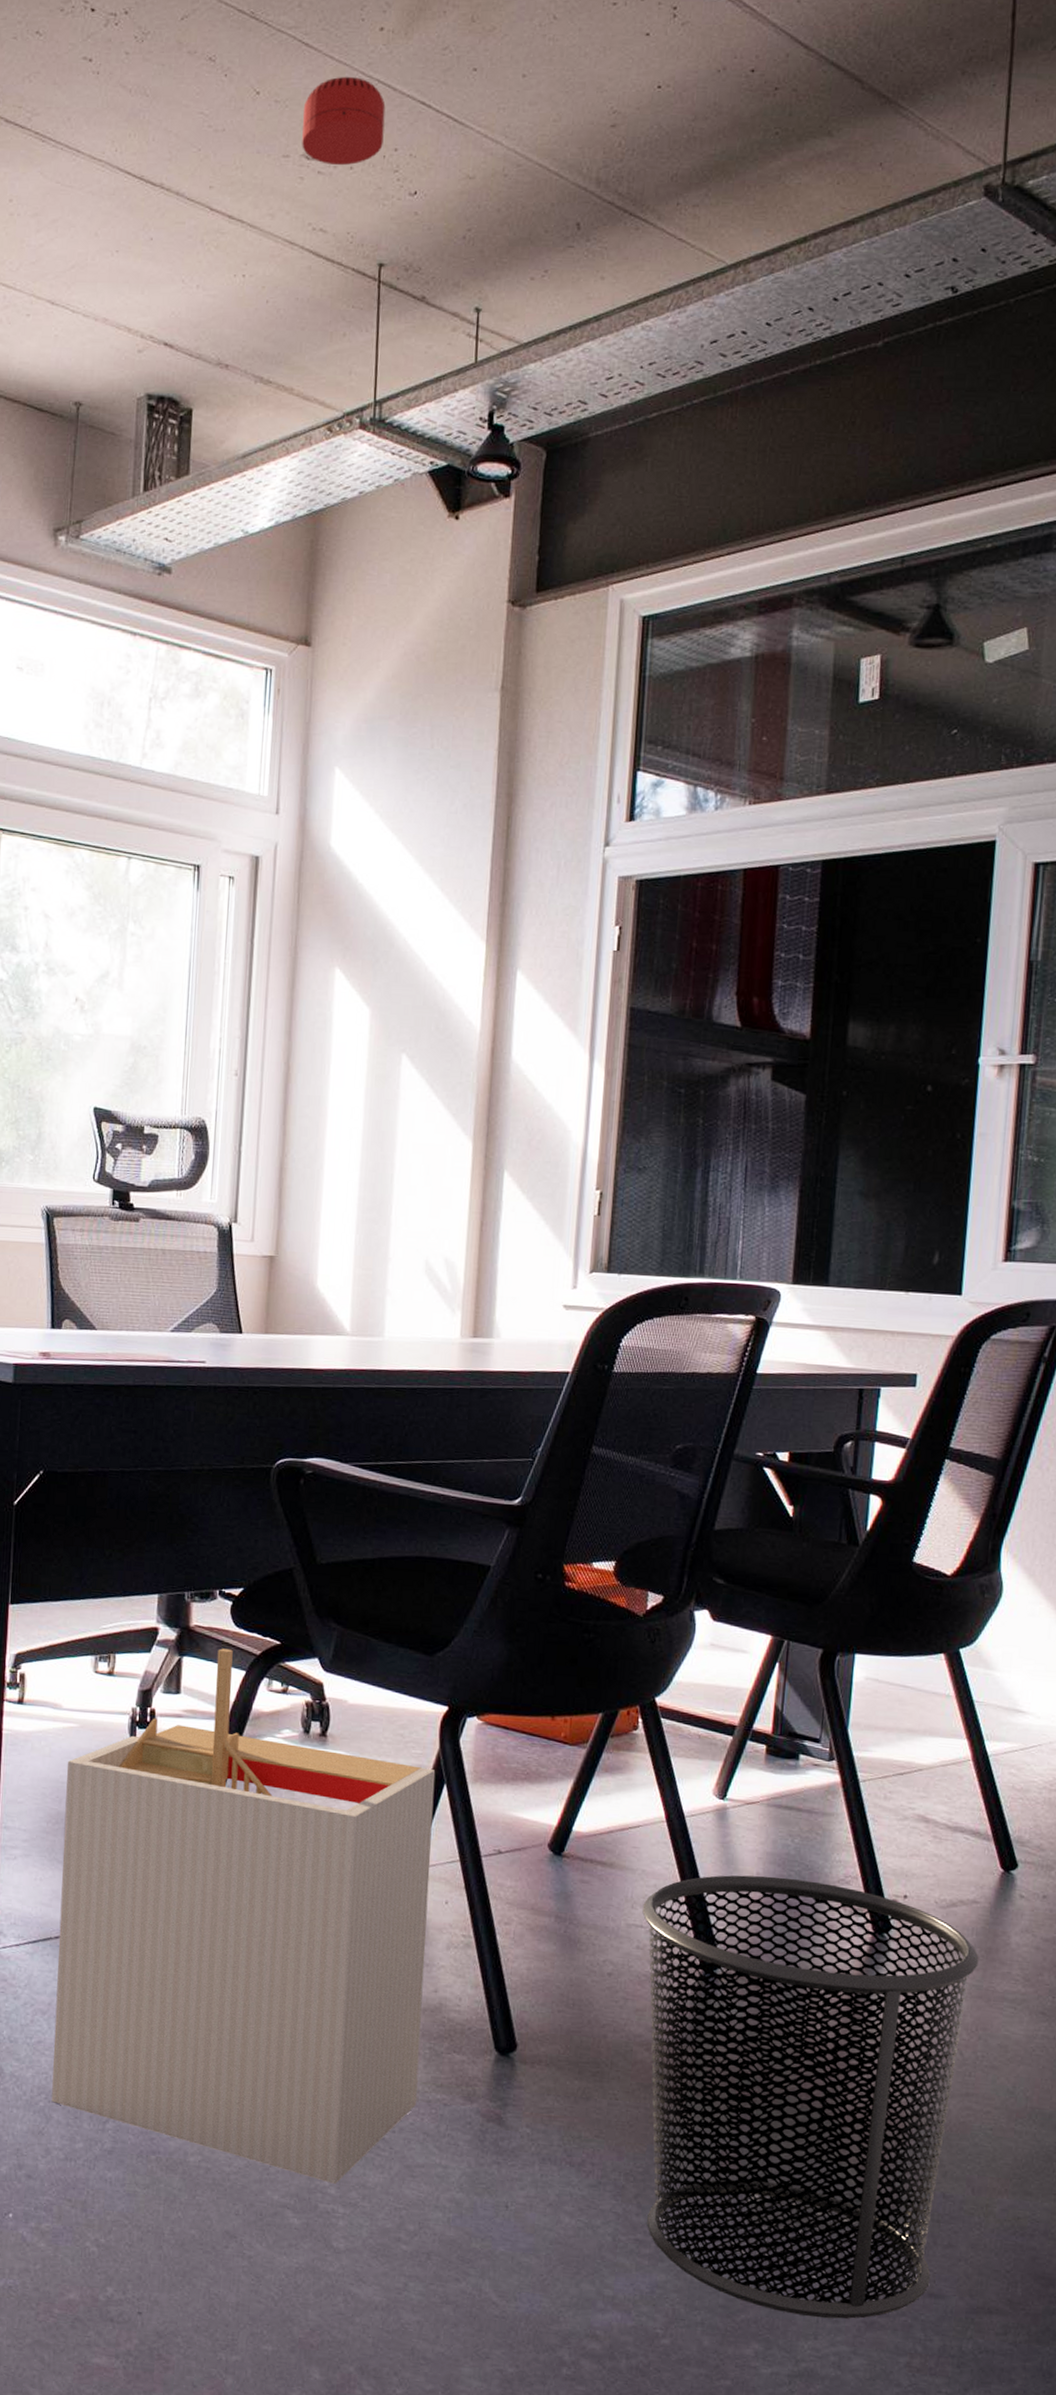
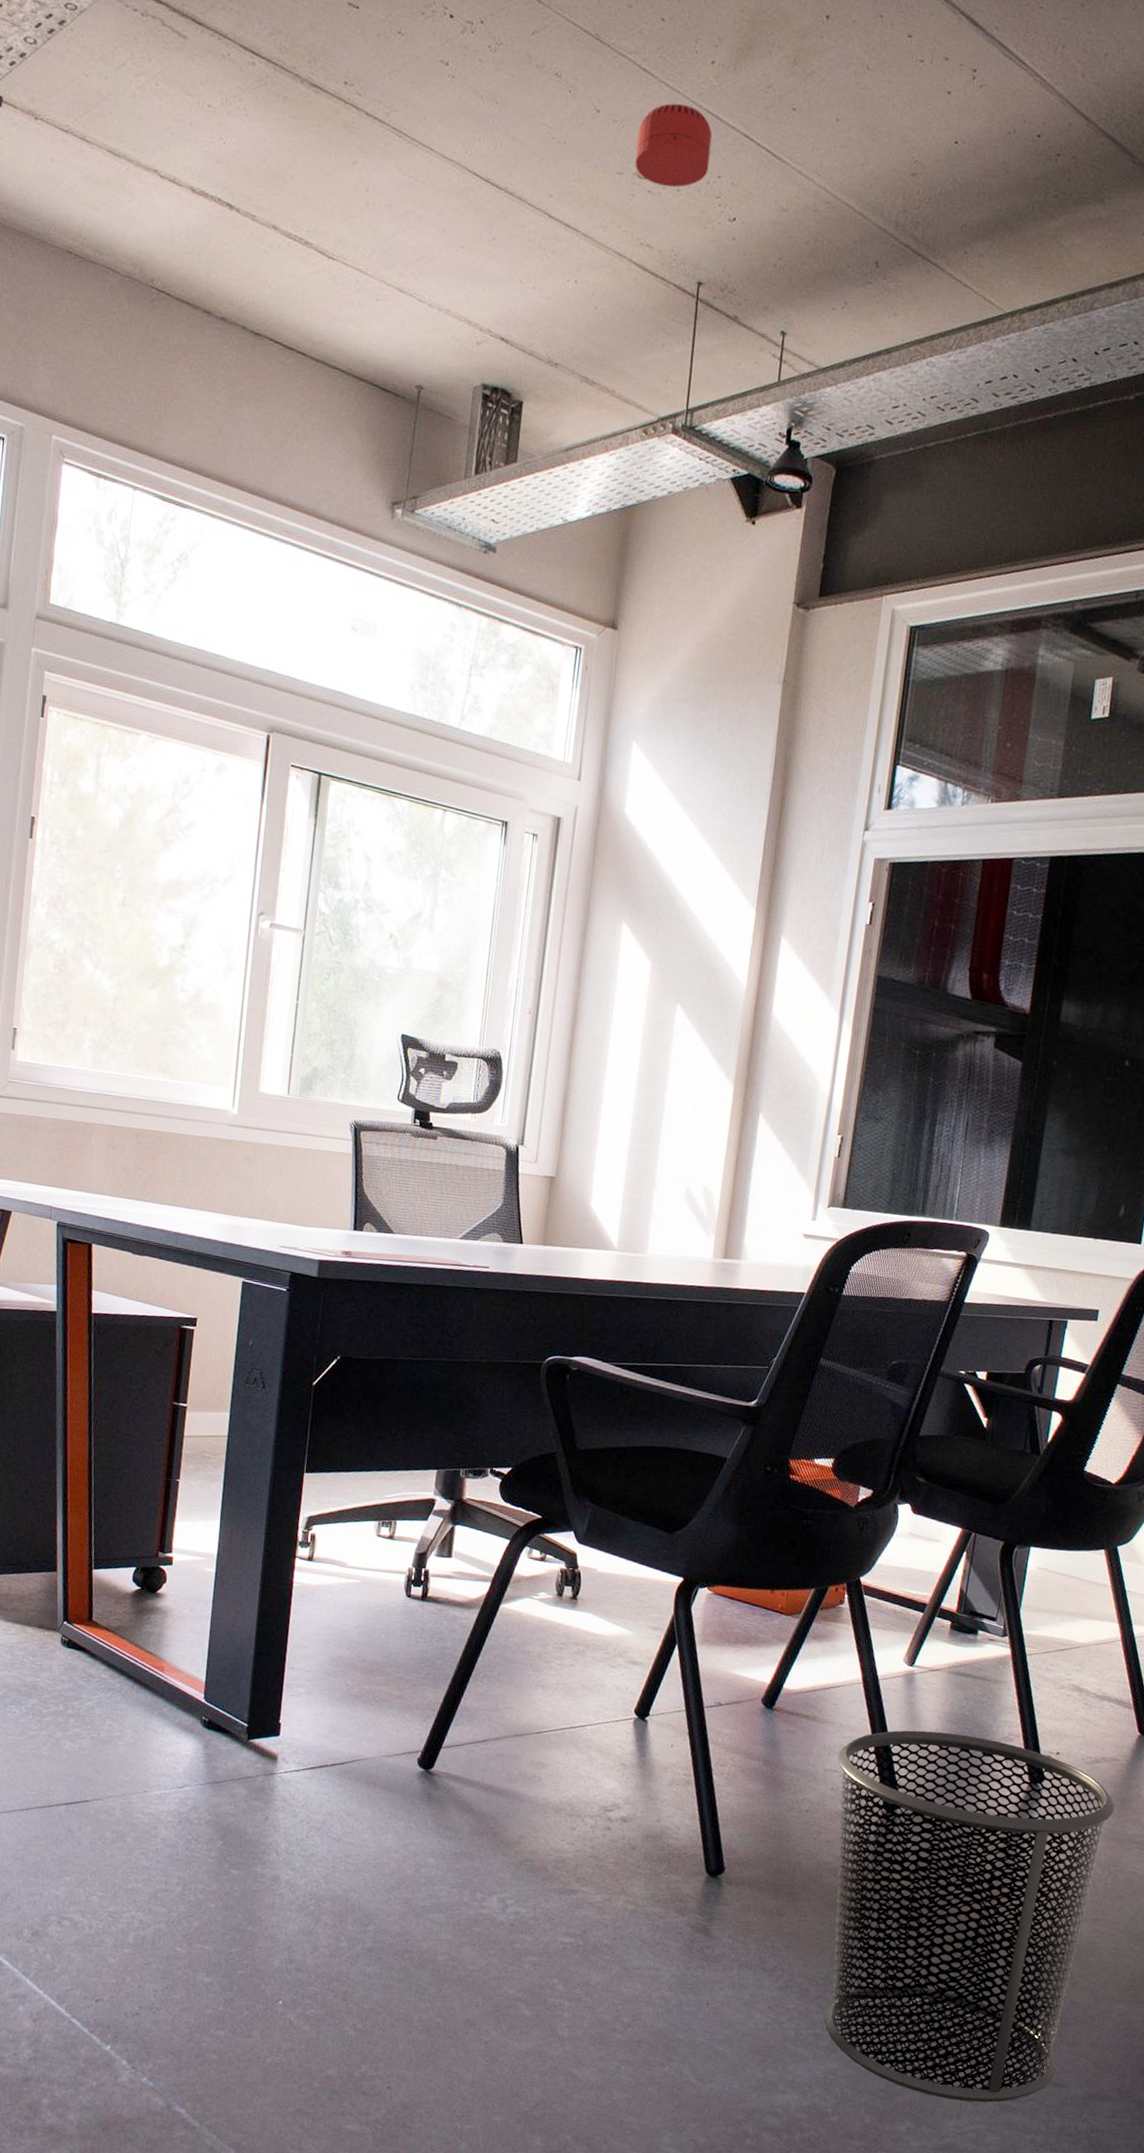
storage bin: present [51,1648,436,2184] -> none [321,1519,669,1982]

